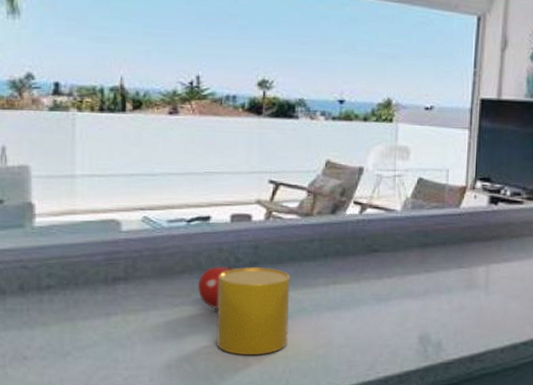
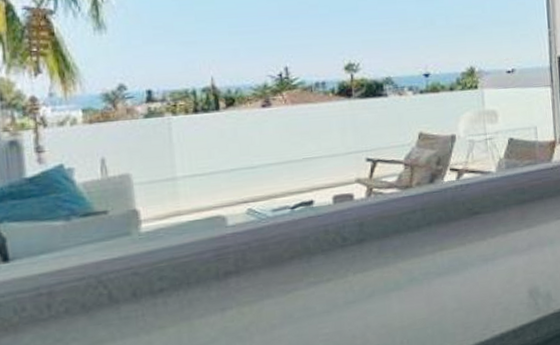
fruit: present [197,266,234,309] -> none [307,246,342,290]
cup: present [216,267,291,356] -> none [328,243,403,332]

